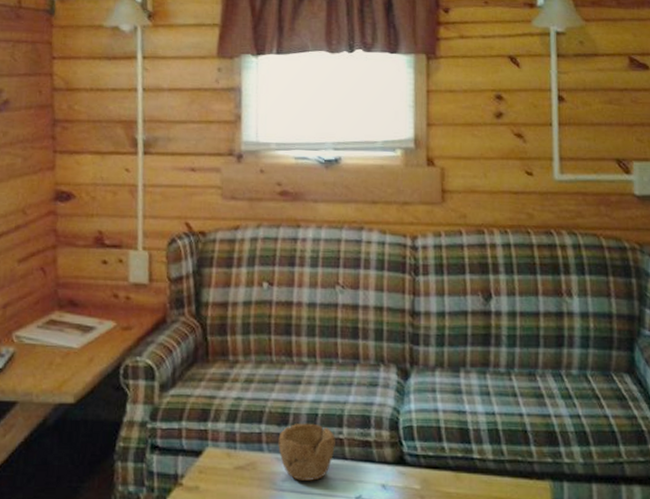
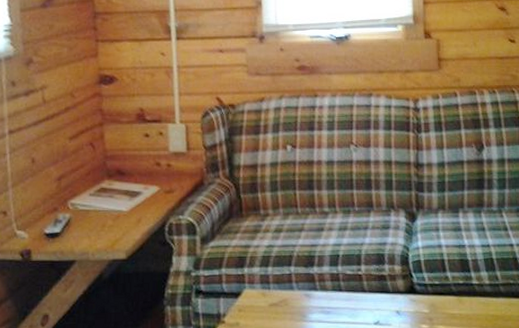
bowl: present [278,423,336,481] -> none [306,263,355,312]

